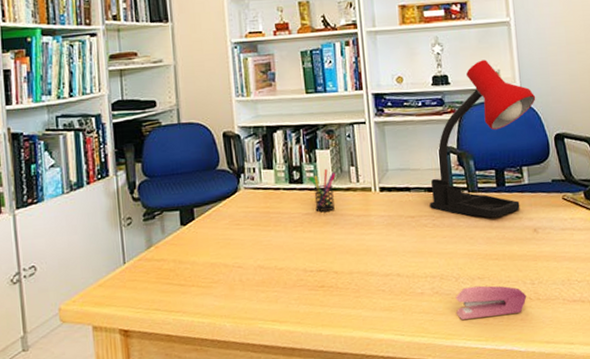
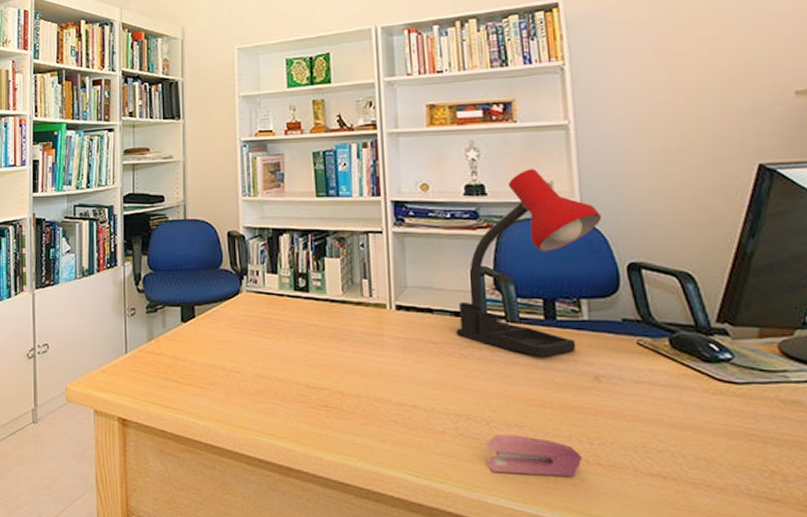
pen holder: present [309,168,336,212] -> none [315,278,346,325]

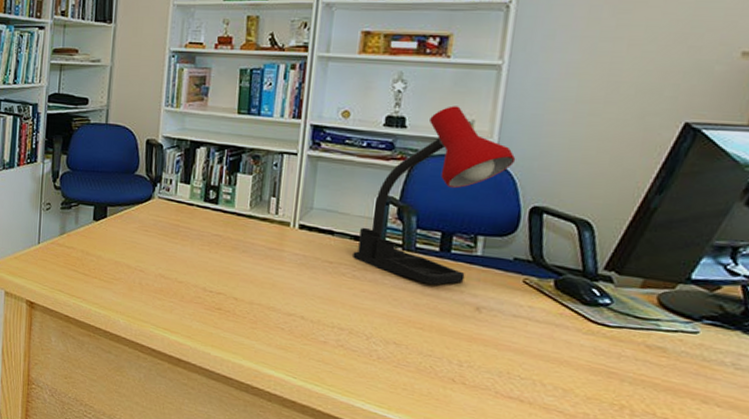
stapler: present [485,433,583,476] -> none [360,348,450,392]

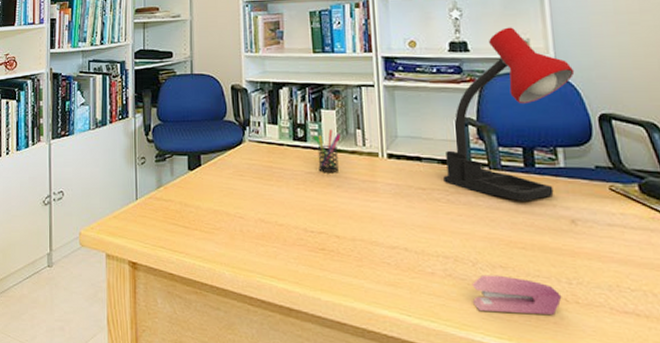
pen holder: none [225,193,254,237] -> present [313,129,341,172]
stapler: none [360,348,450,392] -> present [472,274,562,315]

